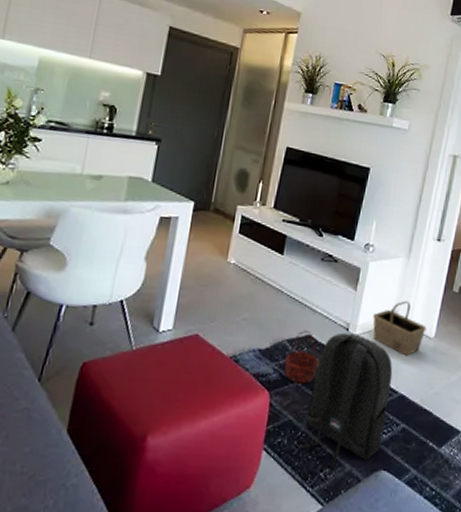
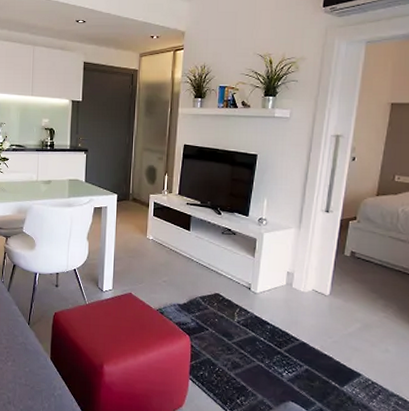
basket: present [285,330,320,384] -> none [200,289,228,331]
backpack: present [300,333,393,468] -> none [219,291,293,397]
basket: present [373,300,427,356] -> none [271,264,321,311]

